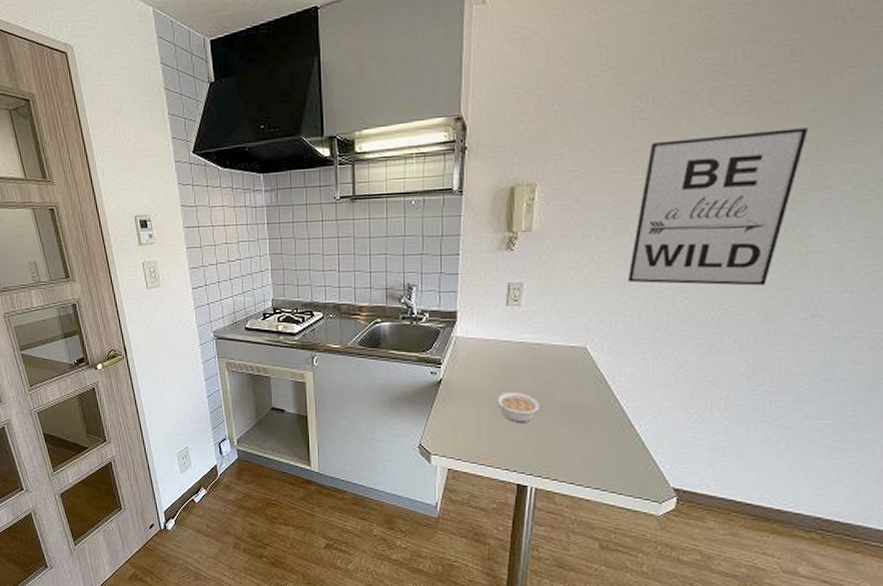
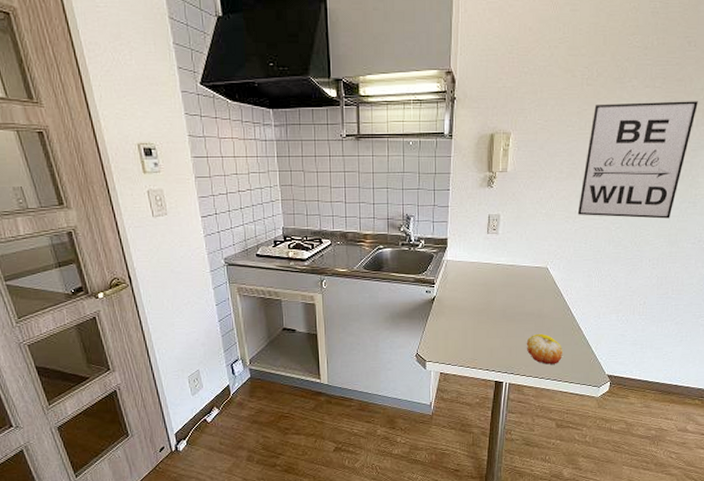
legume: present [497,391,541,424] -> none [480,305,513,331]
fruit: none [558,429,609,469] -> present [526,333,563,365]

